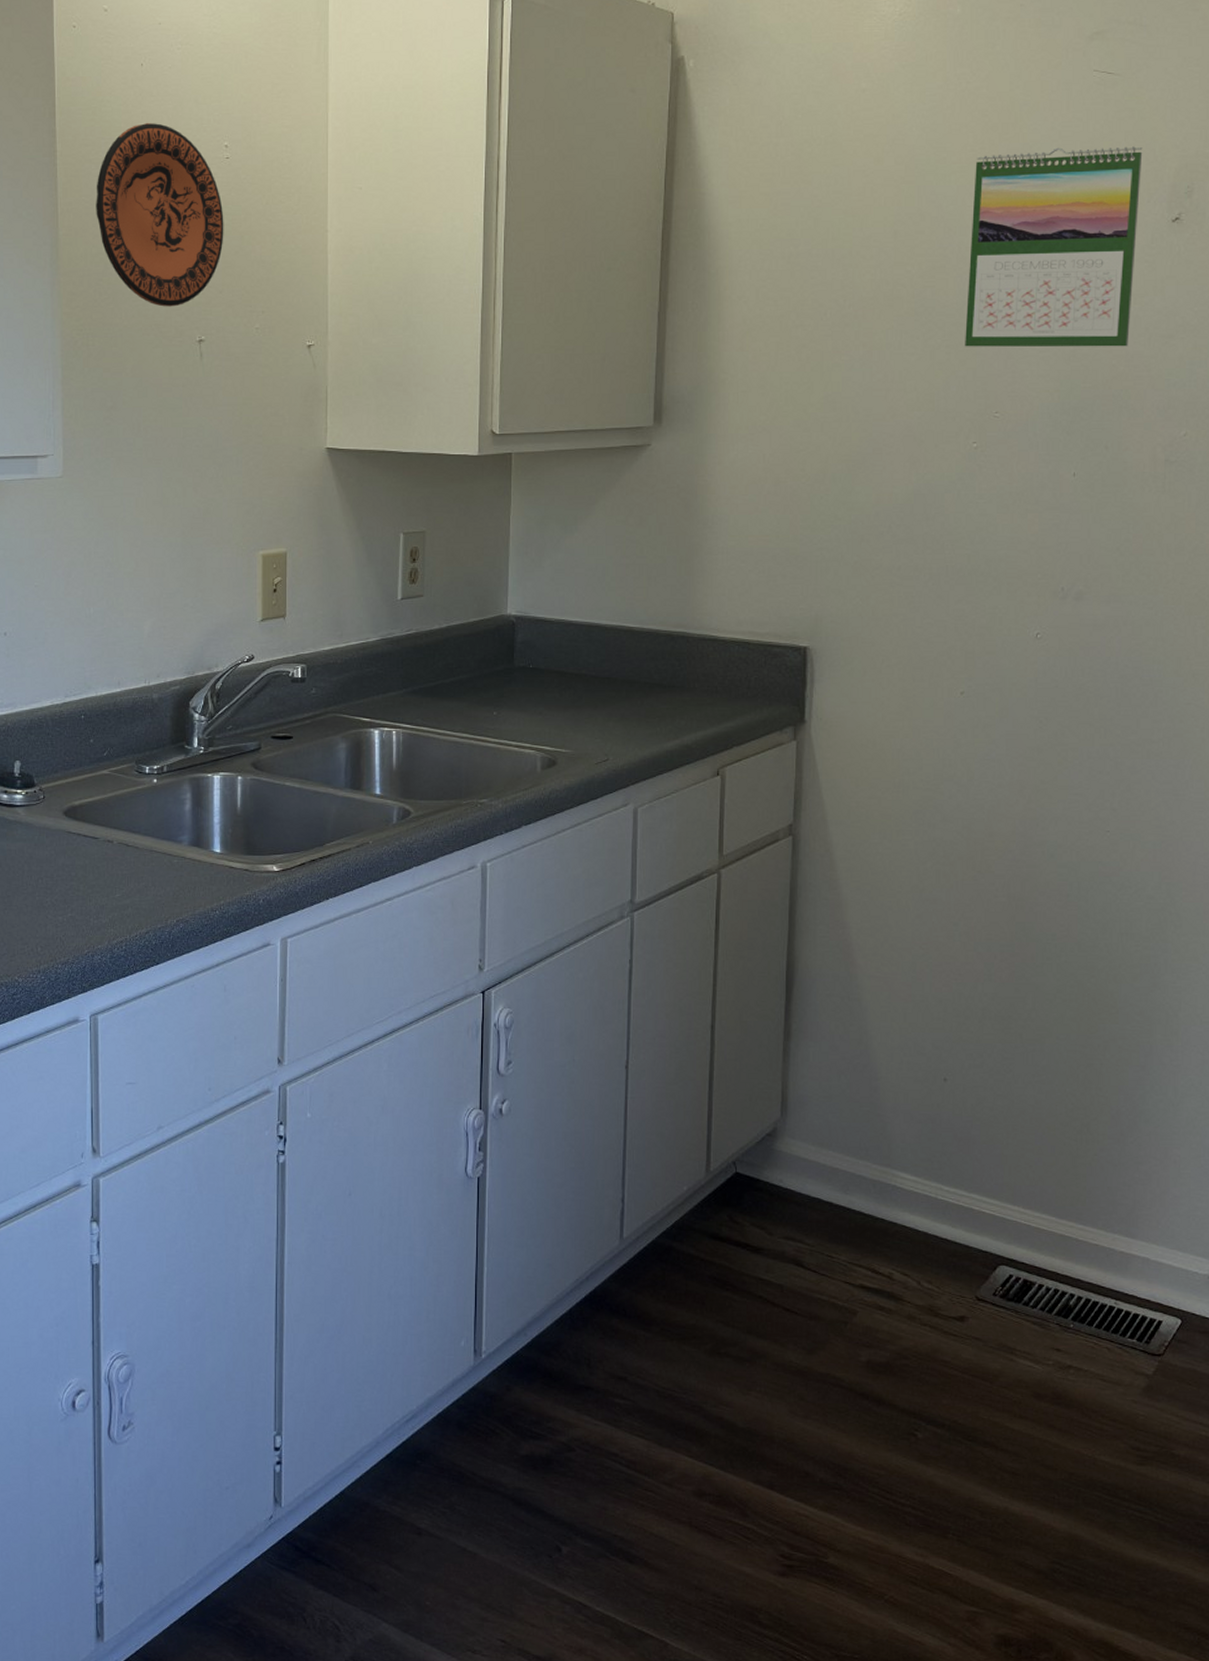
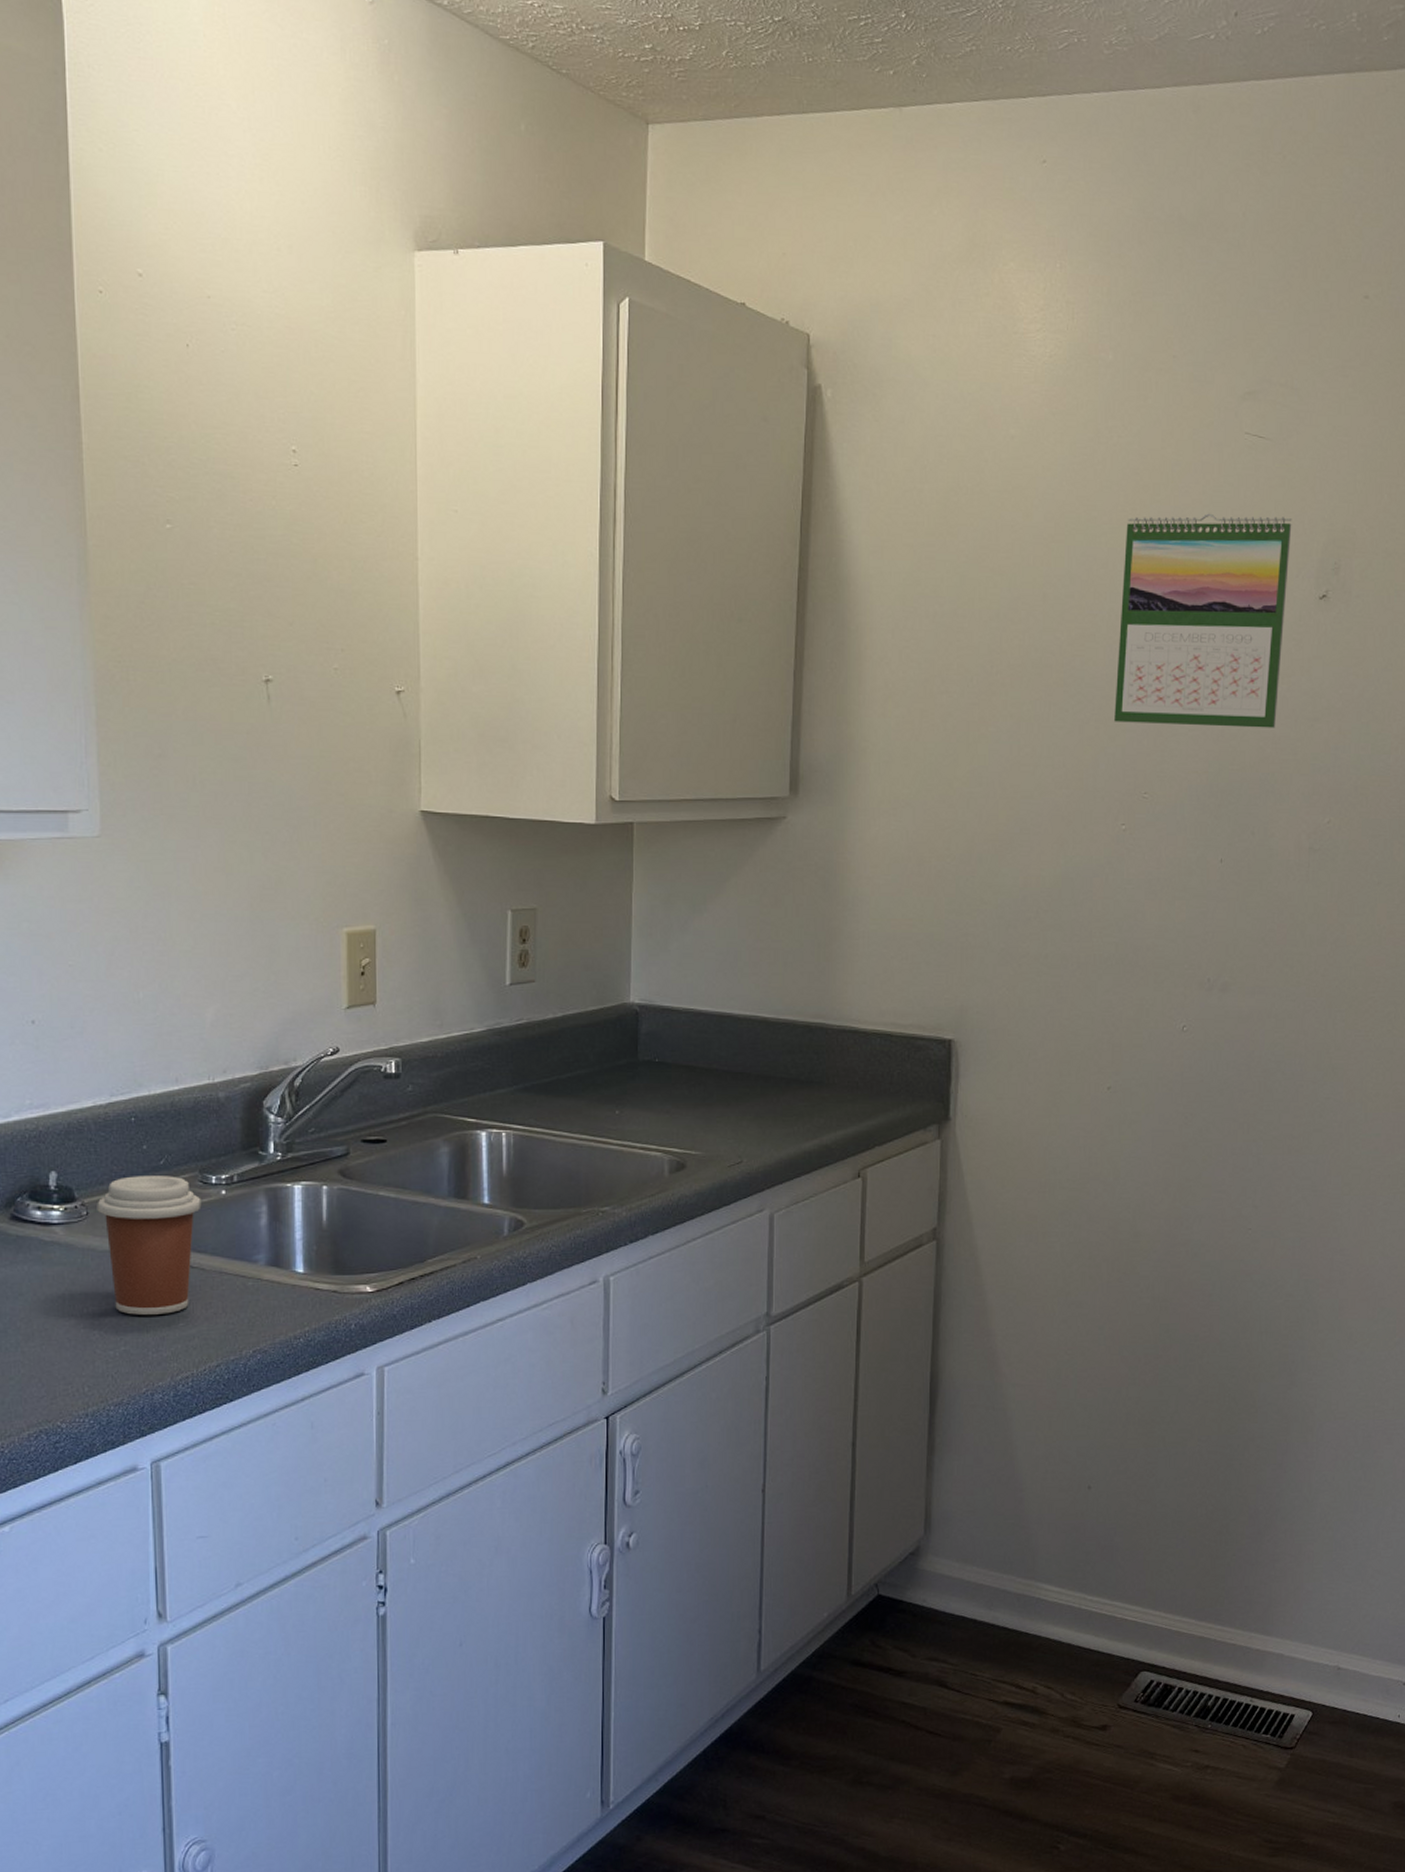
coffee cup: none [52,766,137,886] -> present [97,1176,202,1315]
decorative plate: present [96,122,224,307] -> none [133,415,294,639]

